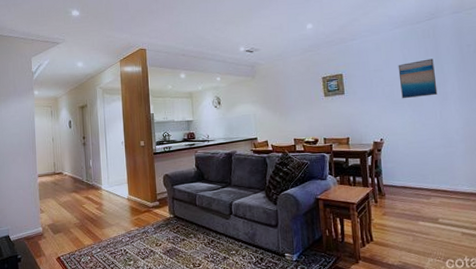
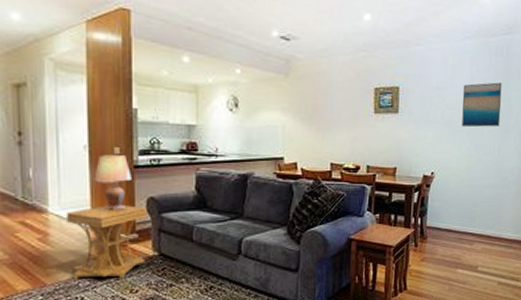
side table: none [112,181,165,236] -> present [65,205,147,279]
lamp: none [129,145,153,185] -> present [94,154,132,210]

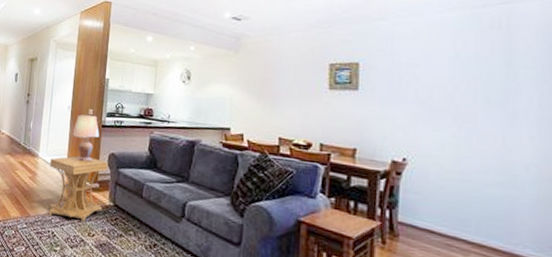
wall art: present [461,82,502,128] -> none [443,58,503,112]

